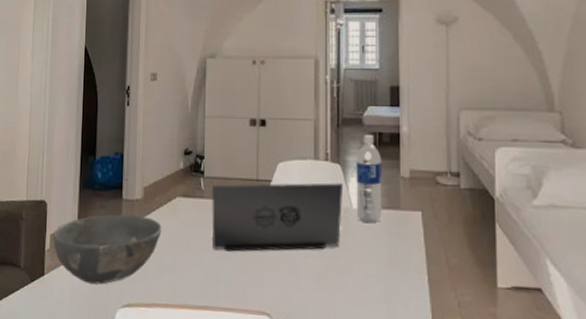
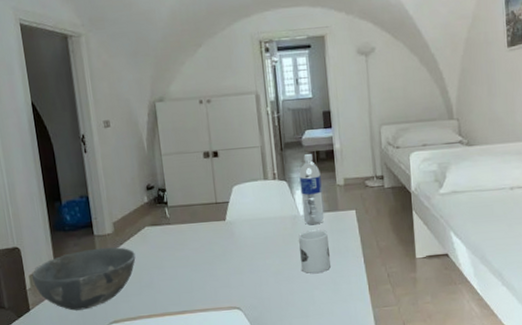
laptop: present [212,183,344,252] -> none [176,196,292,265]
mug: none [349,229,385,287] -> present [299,229,331,274]

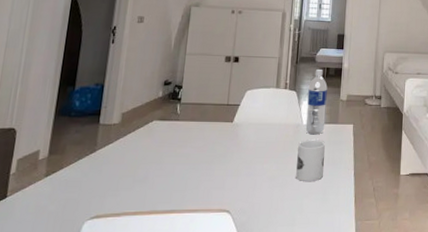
bowl: present [32,247,136,311] -> none [20,137,137,201]

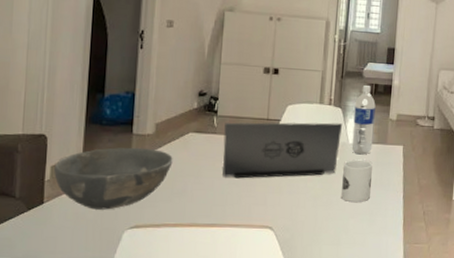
bowl: none [20,137,137,201] -> present [54,147,173,210]
laptop: none [183,105,298,163] -> present [222,122,343,179]

